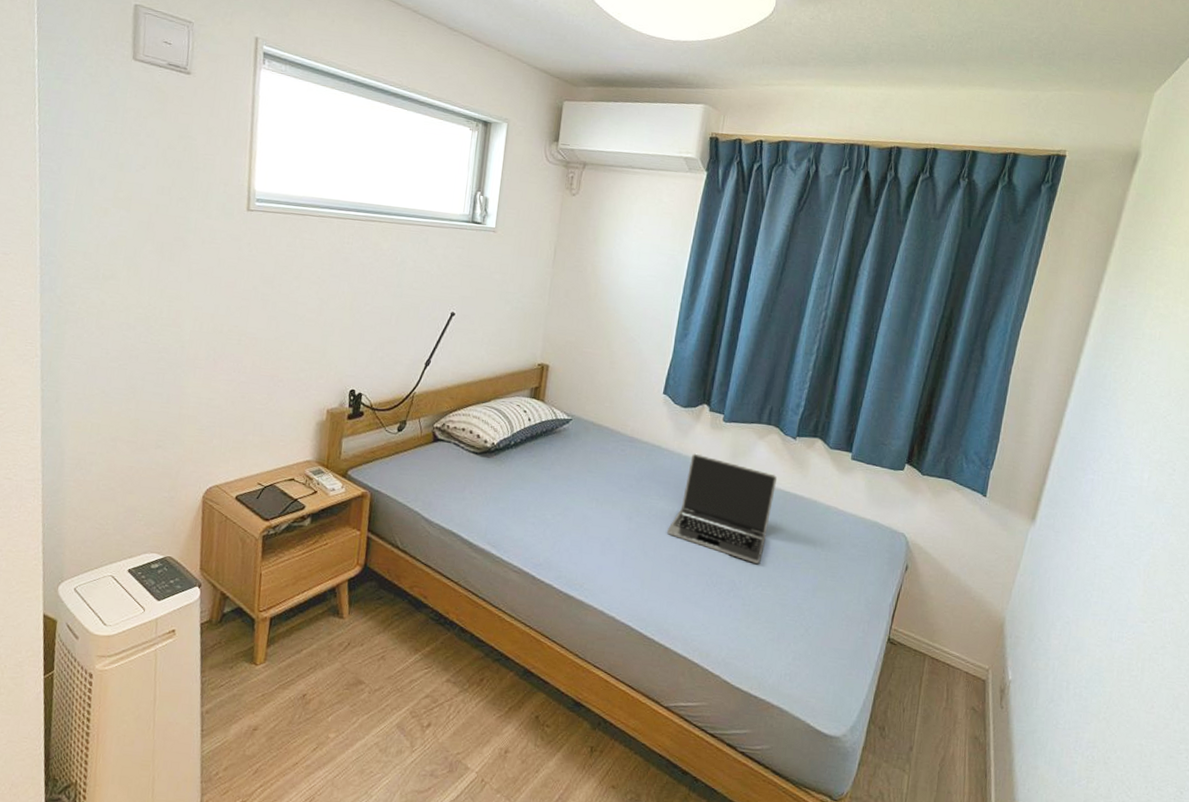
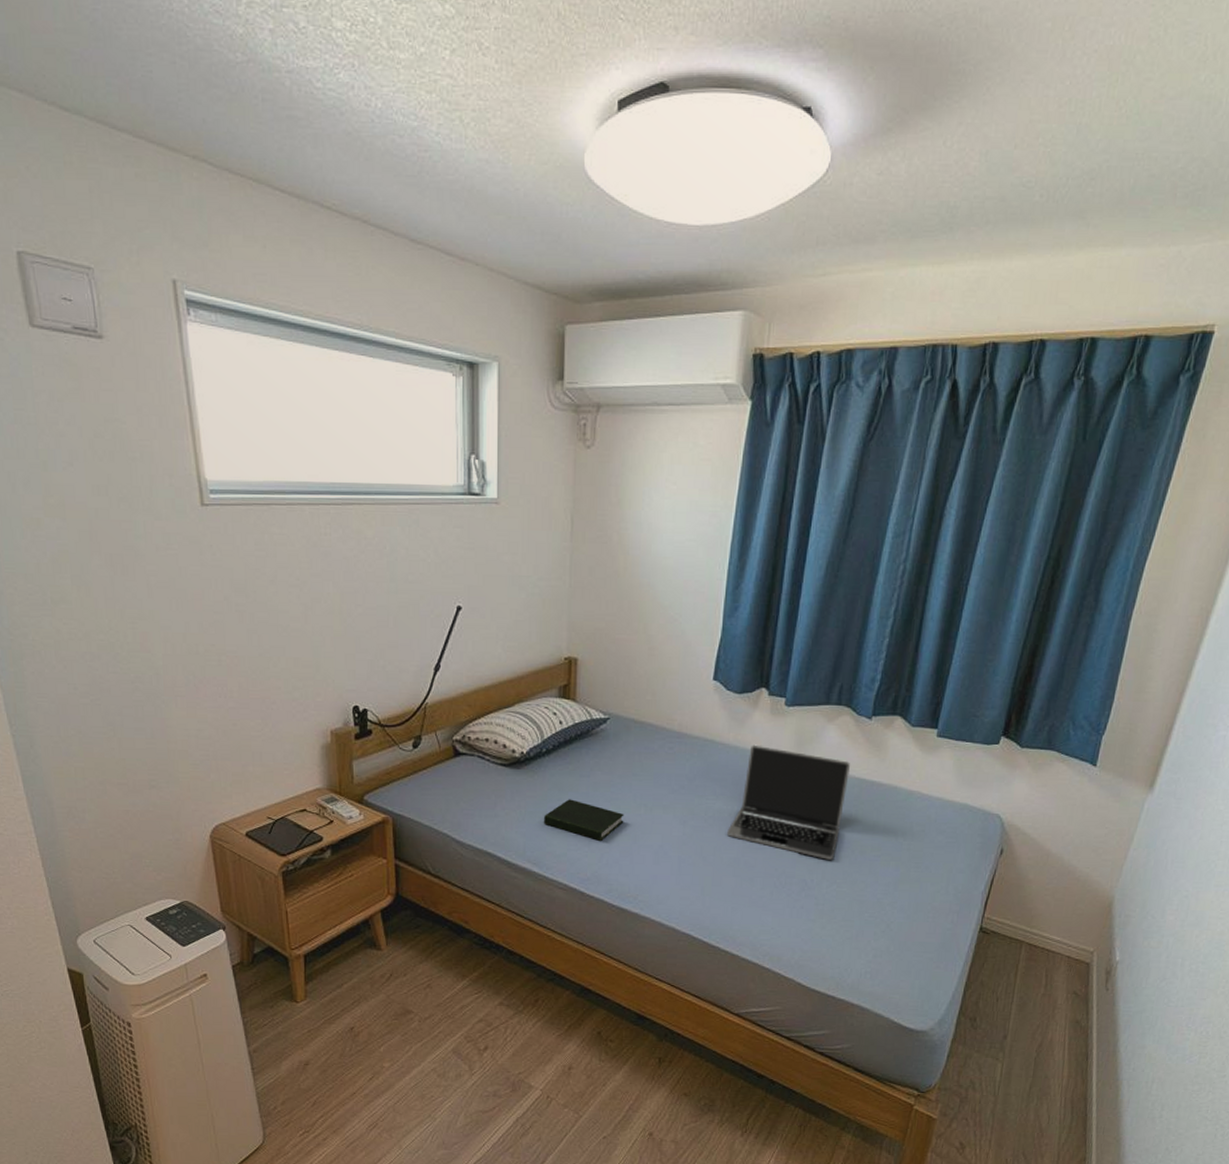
book: none [506,489,578,530] -> present [544,799,624,841]

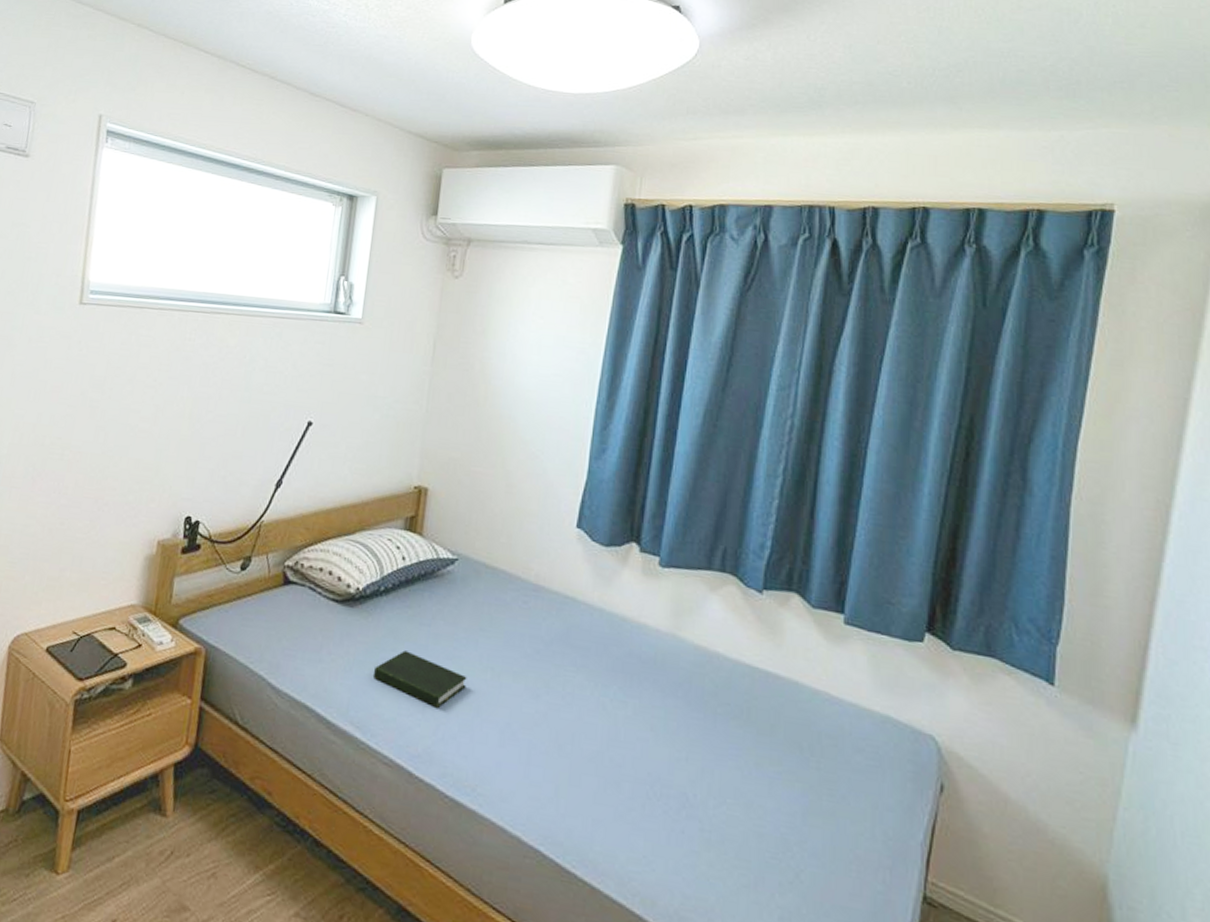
laptop: present [727,744,851,860] -> none [589,609,740,770]

